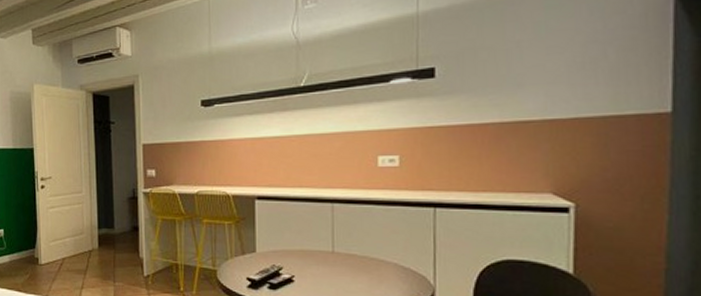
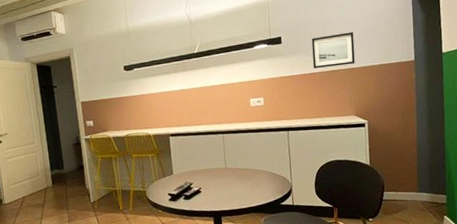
wall art: none [484,63,560,118] -> present [311,32,355,69]

